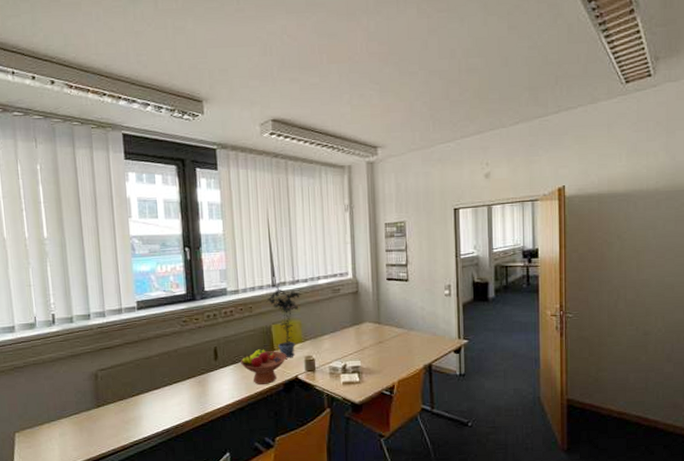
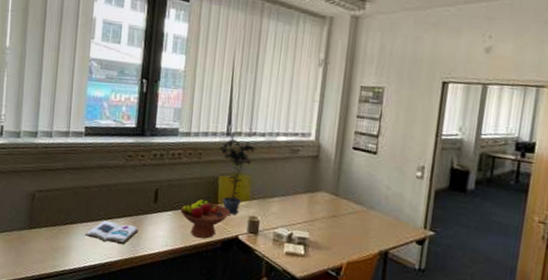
book: none [153,385,204,405] -> present [85,220,138,244]

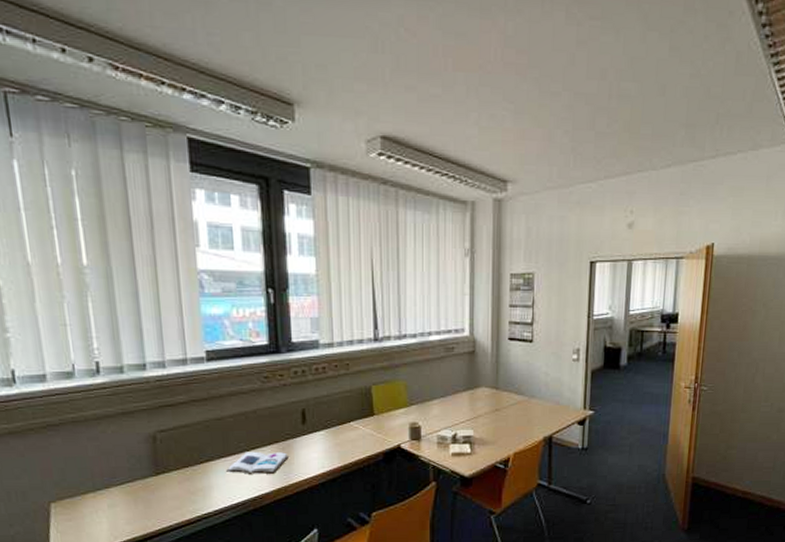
fruit bowl: present [180,199,230,239] -> none [333,413,389,453]
potted plant: present [216,137,256,216] -> none [365,342,408,425]

